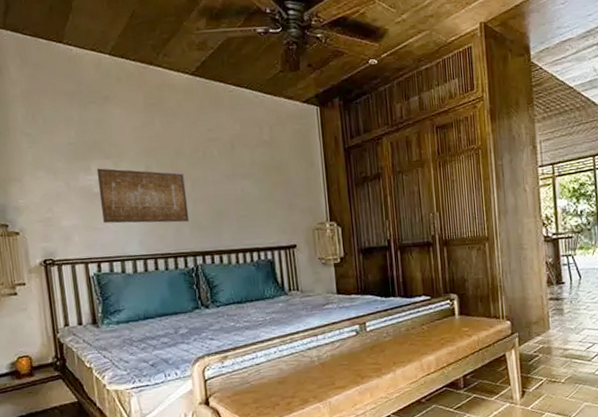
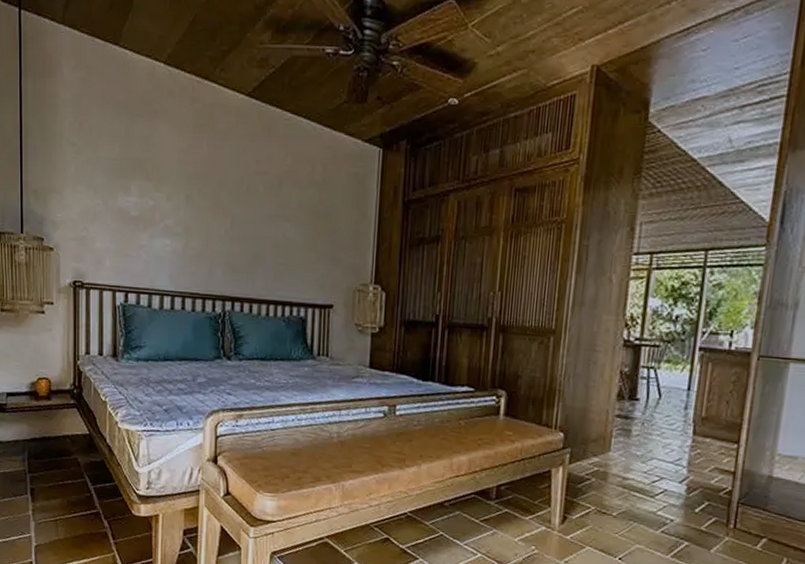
wall art: present [96,168,190,224] -> none [135,190,225,262]

